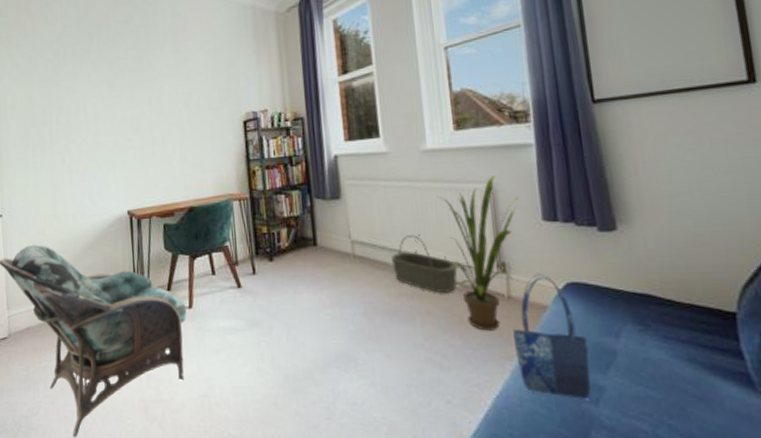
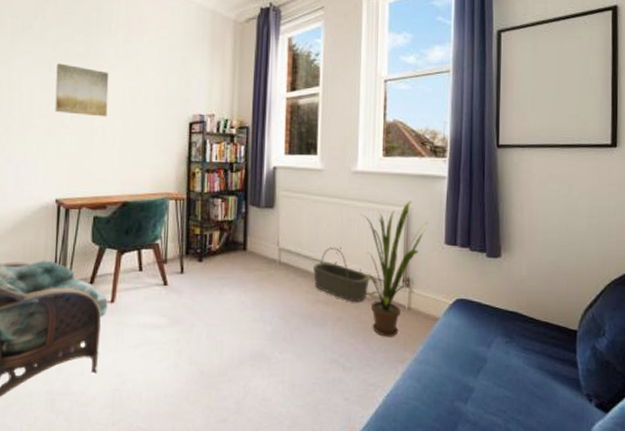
wall art: none [115,81,165,128] -> present [55,63,109,117]
shopping bag: present [512,273,591,399] -> none [407,289,467,398]

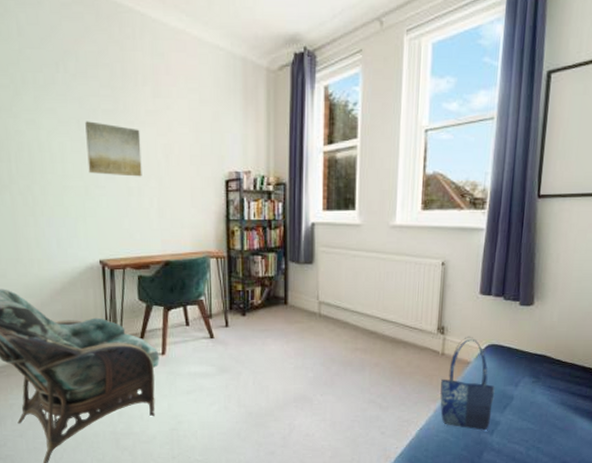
basket: present [312,246,370,301] -> none [351,298,406,348]
house plant: present [360,201,428,337] -> none [398,253,465,380]
shopping bag: none [407,289,467,398] -> present [439,336,495,431]

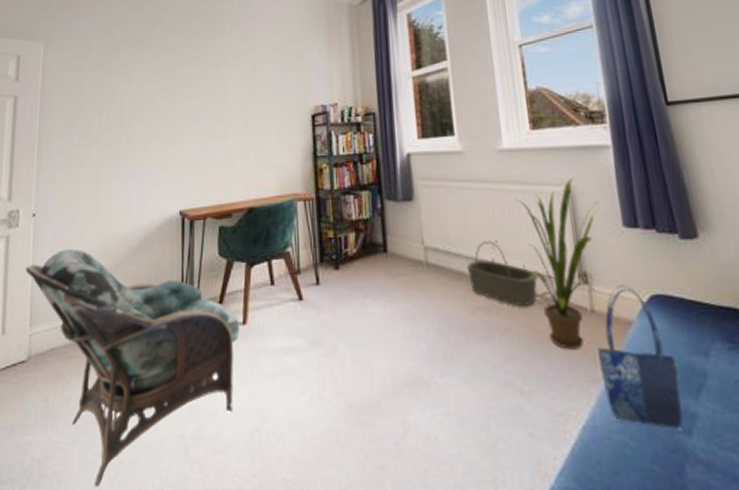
wall art: present [85,121,142,177] -> none [175,69,227,120]
basket: none [351,298,406,348] -> present [466,239,538,306]
house plant: none [398,253,465,380] -> present [514,178,598,350]

